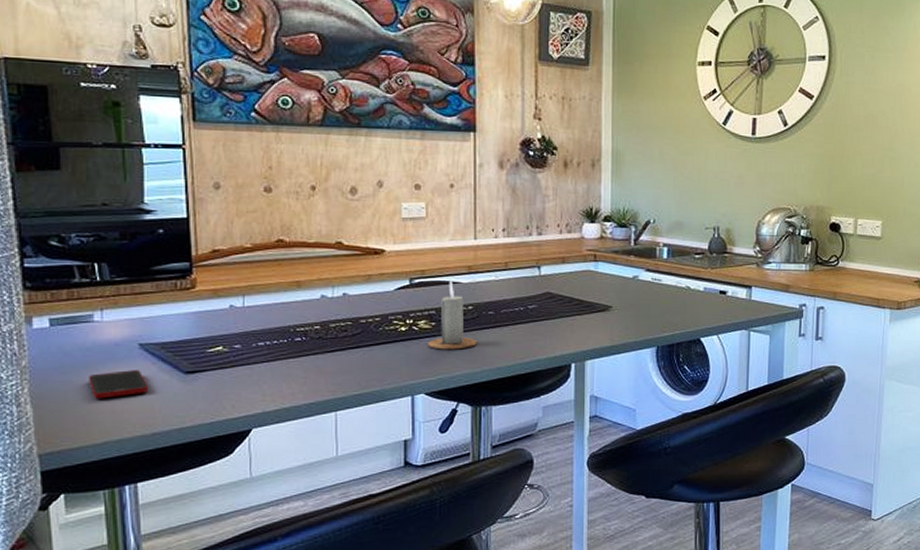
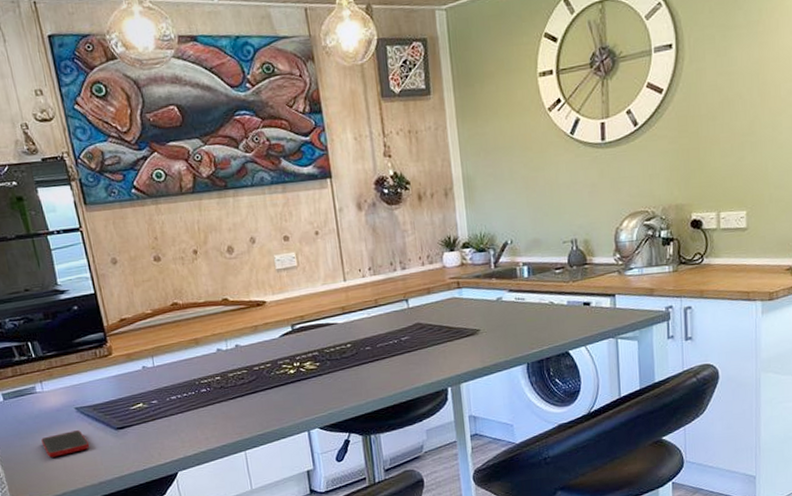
candle: present [428,278,477,350] -> none [315,320,359,387]

